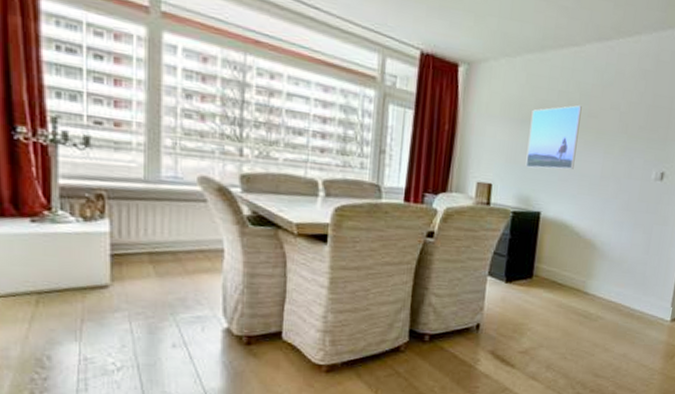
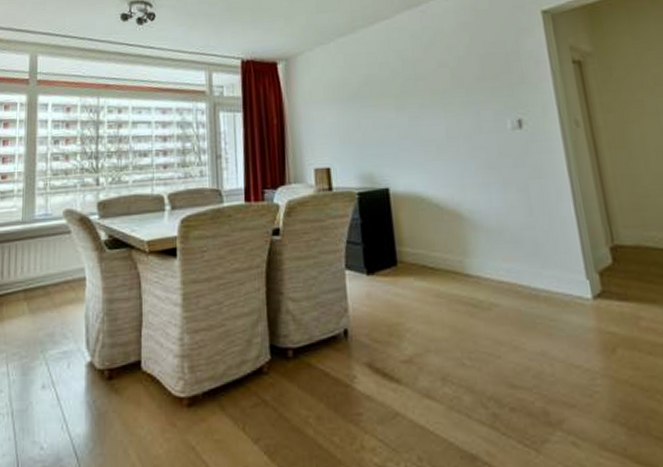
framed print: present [525,105,582,170] -> none [356,72,414,144]

